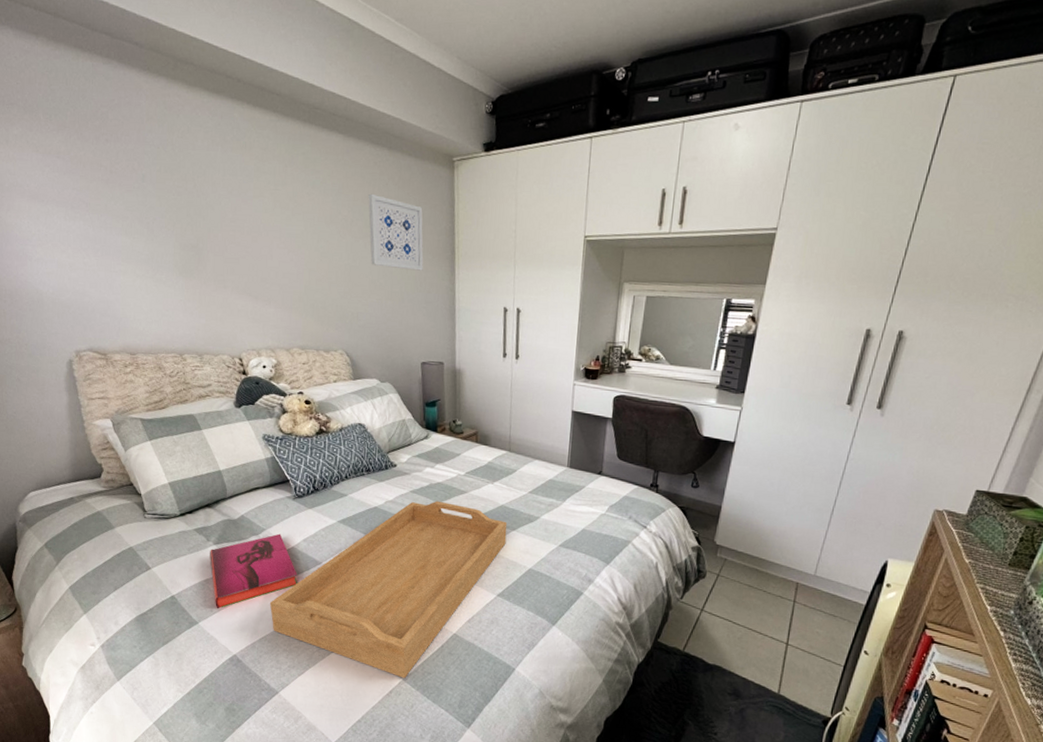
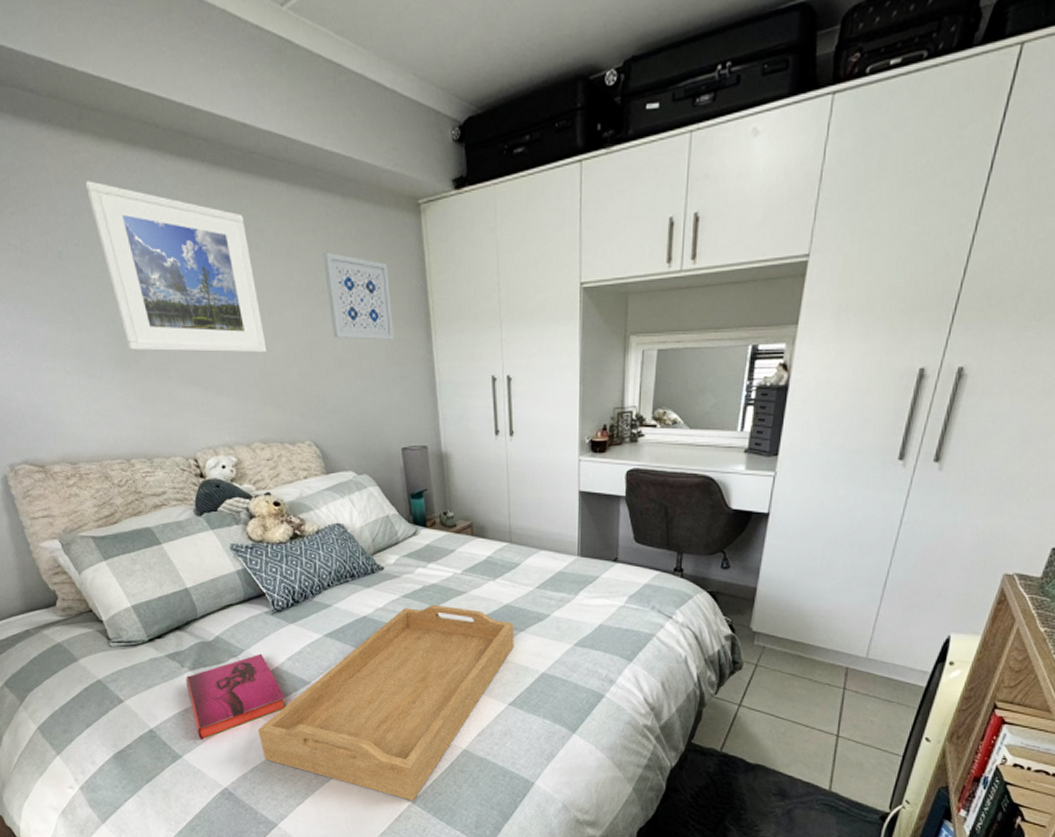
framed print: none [172,119,313,273] -> present [85,181,267,353]

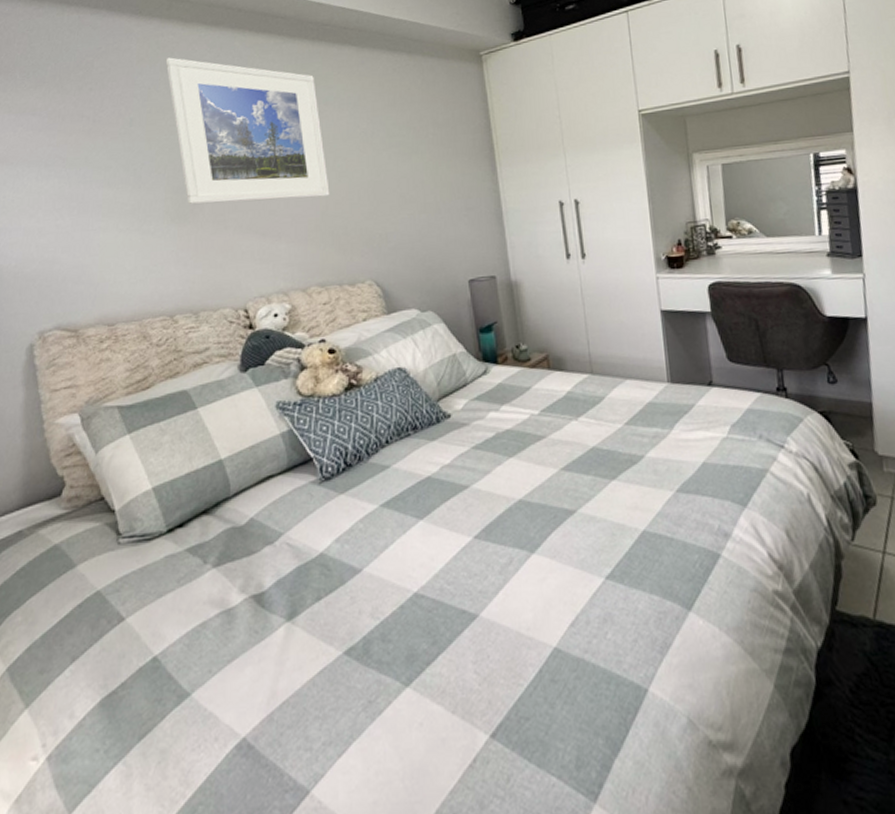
hardback book: present [186,653,287,740] -> none [207,536,331,667]
serving tray: present [257,604,514,801] -> none [292,454,606,734]
wall art: present [323,252,394,341] -> none [389,101,459,177]

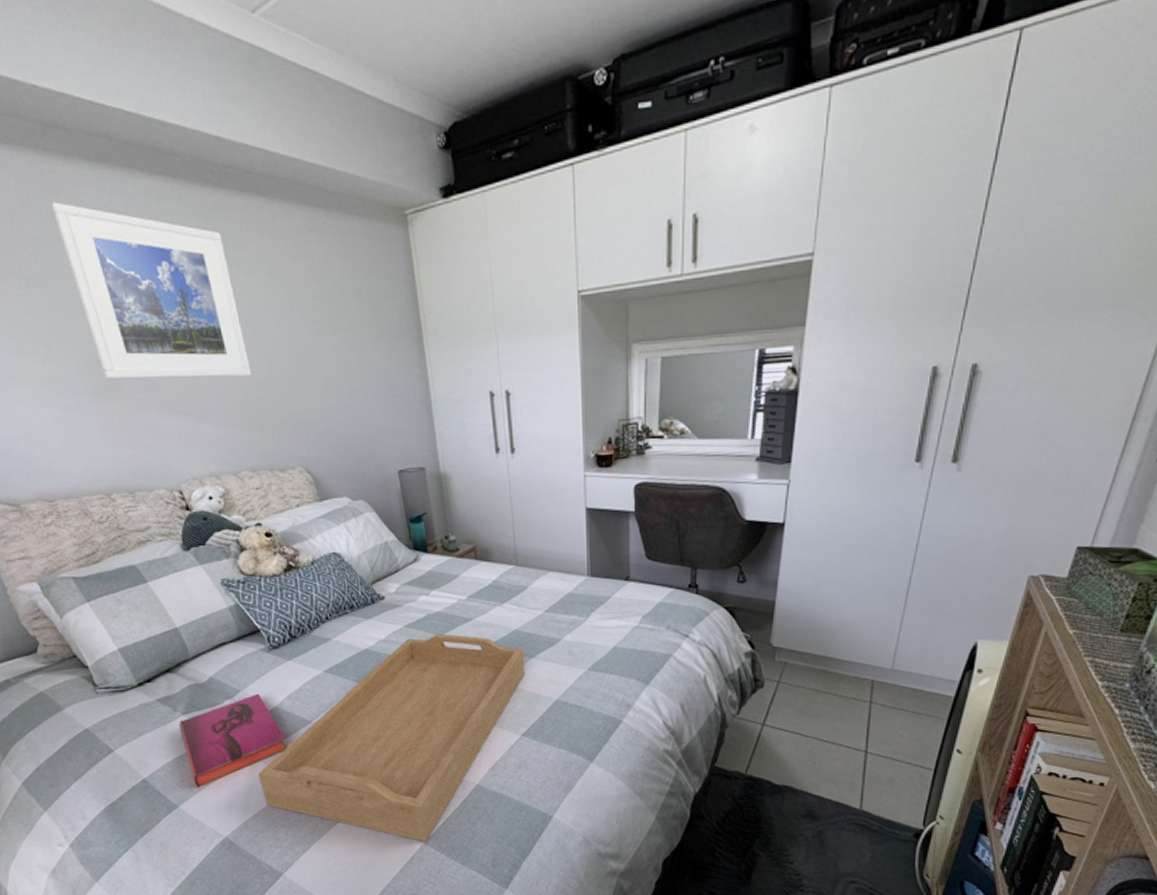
hardback book: none [207,536,331,667] -> present [179,693,288,788]
serving tray: none [292,454,606,734] -> present [257,633,525,842]

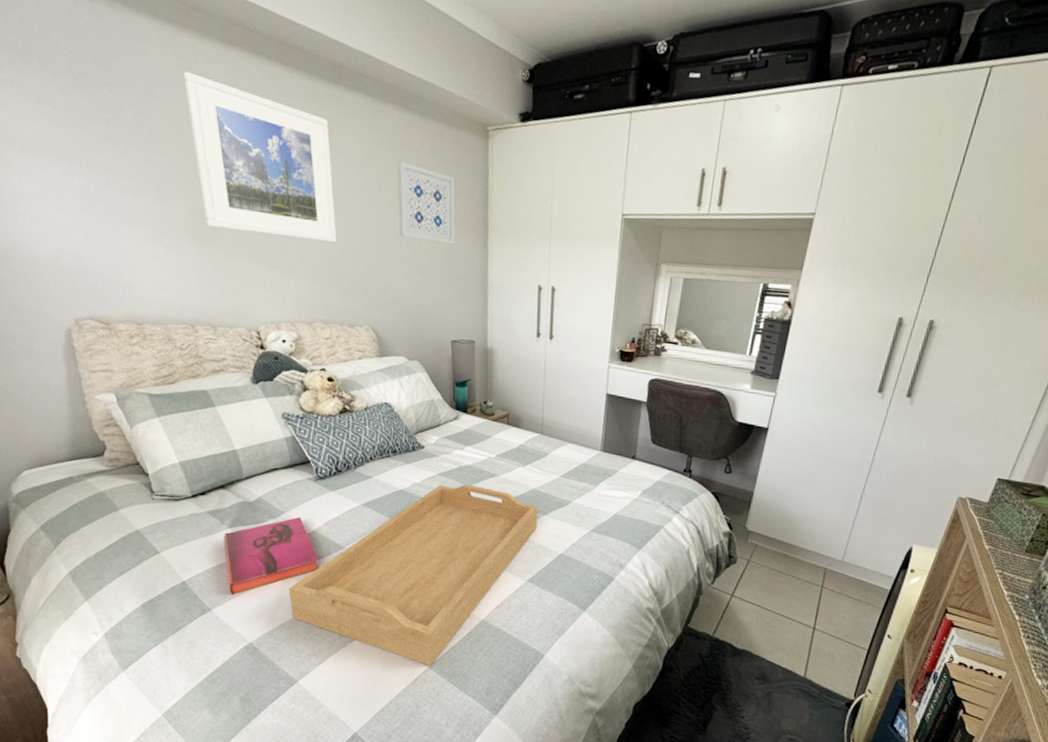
wall art: none [306,268,386,359] -> present [397,161,455,245]

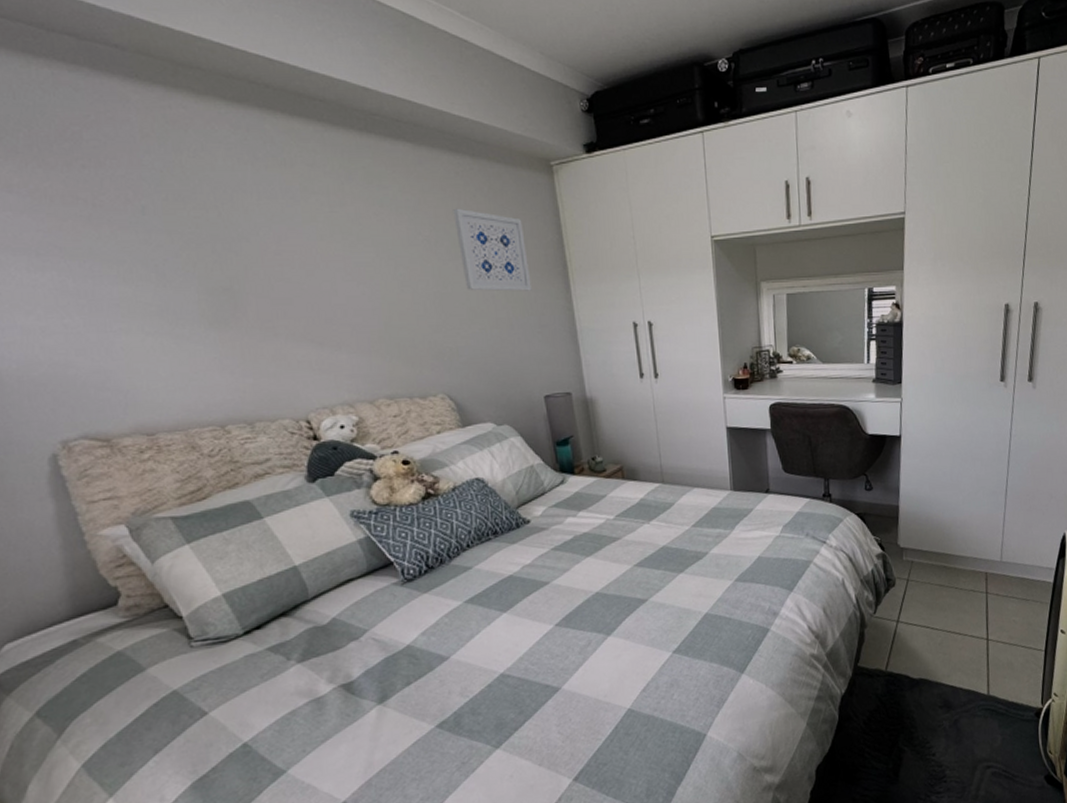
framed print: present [183,71,337,243] -> none [178,136,393,309]
hardback book: present [224,516,319,596] -> none [292,631,421,747]
serving tray: present [288,484,539,666] -> none [385,554,674,779]

